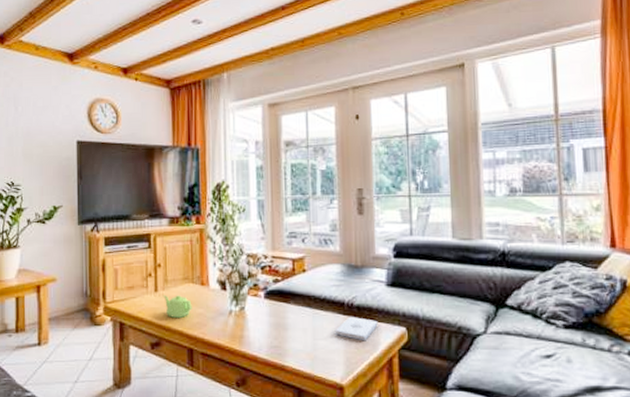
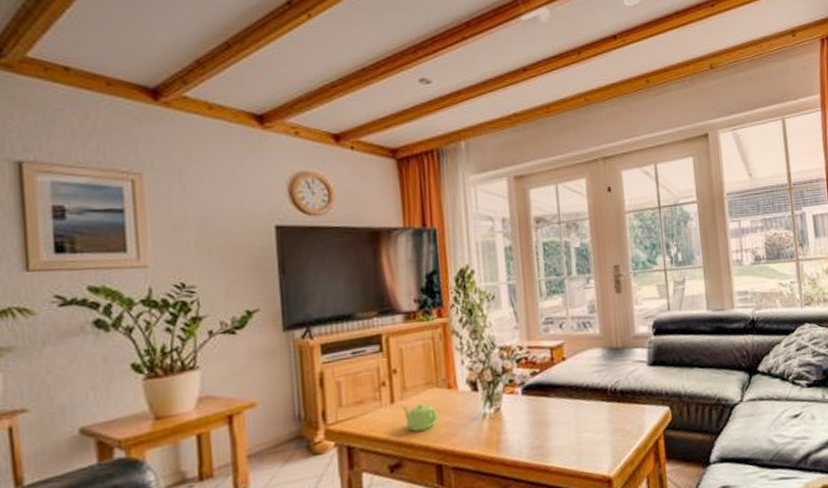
notepad: present [336,317,378,341] -> none [600,402,642,427]

